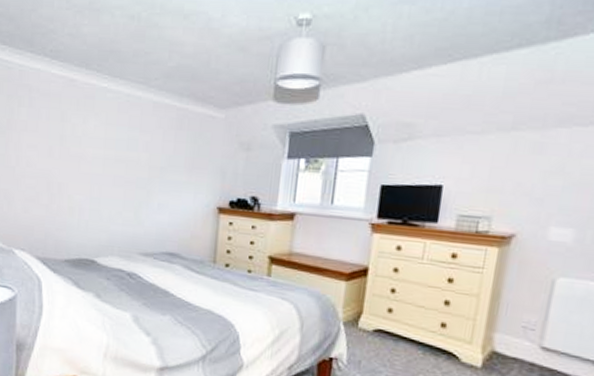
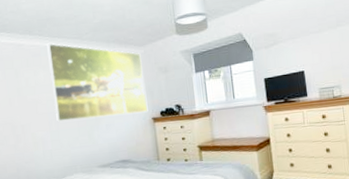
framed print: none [99,83,220,199] -> present [47,43,148,122]

